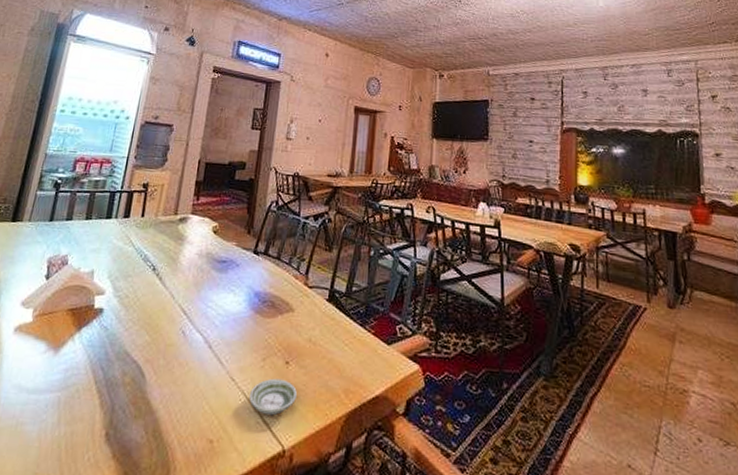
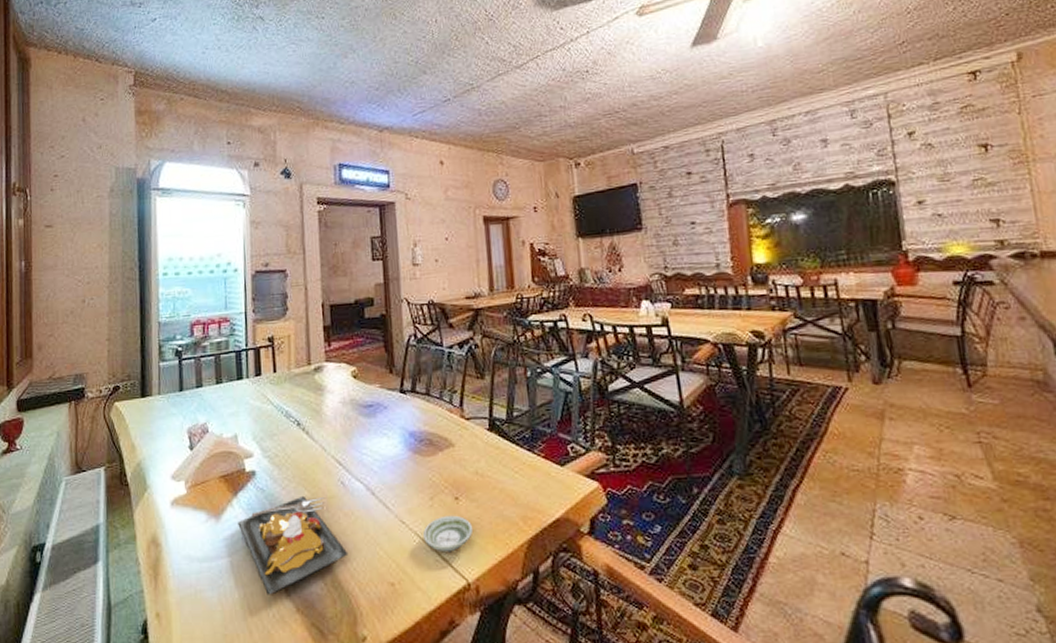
plate: none [74,339,175,437] -> present [238,495,349,595]

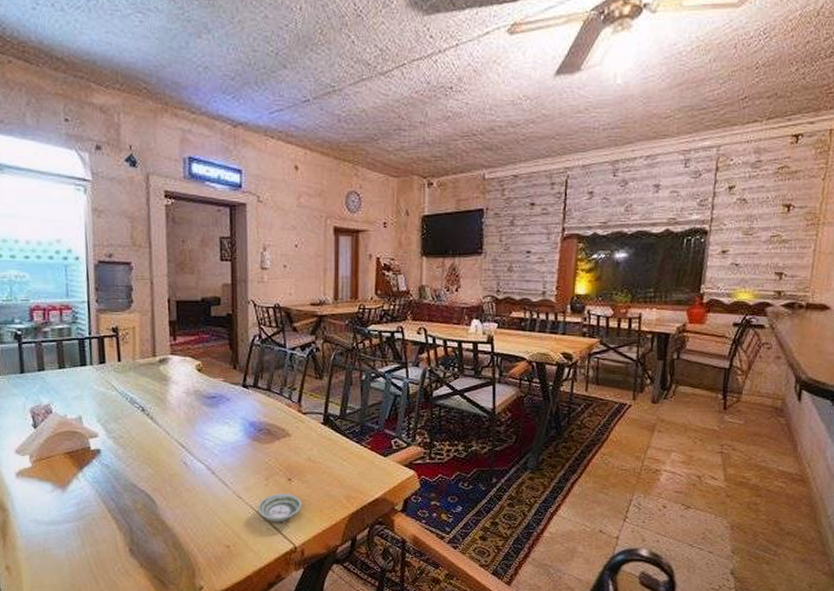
plate: present [238,495,349,595] -> none [84,472,189,553]

